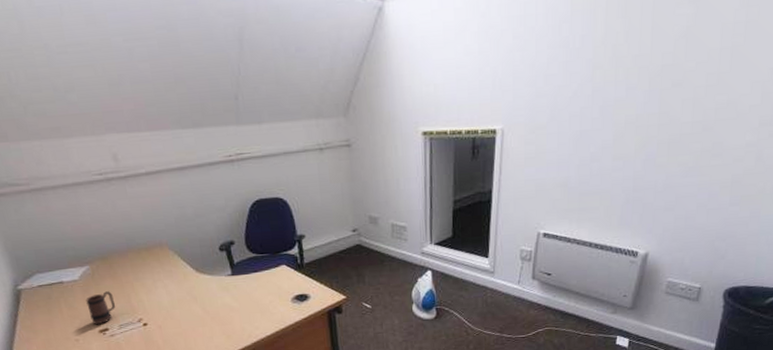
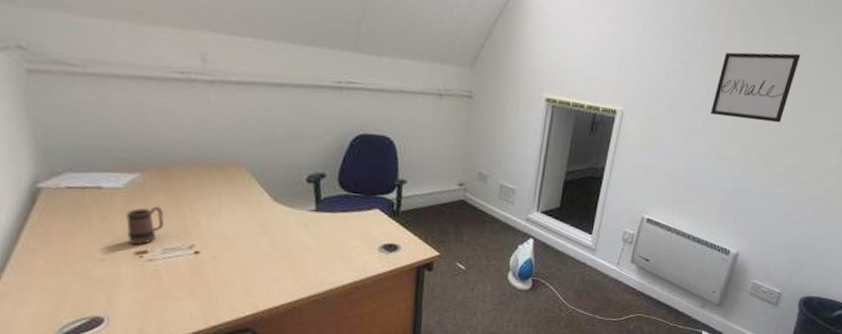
wall art: none [598,25,700,114] -> present [710,52,801,123]

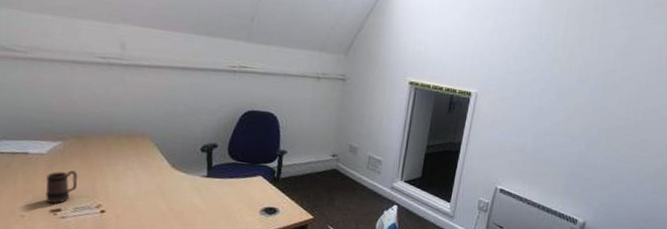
wall art: present [710,52,801,123] -> none [554,43,634,105]

